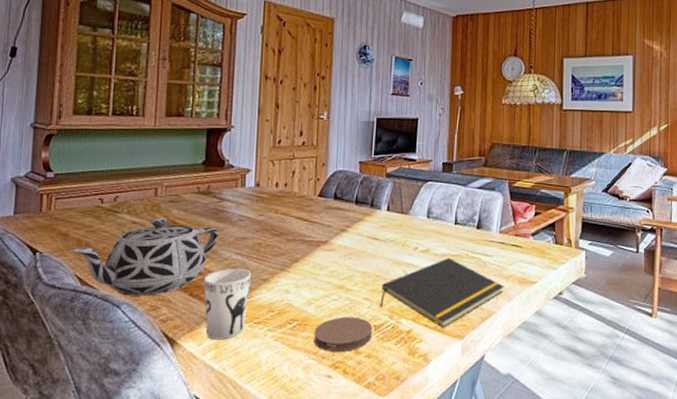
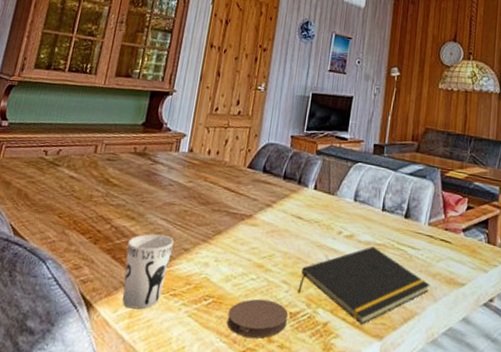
teapot: present [70,217,218,296] -> none [10,174,148,254]

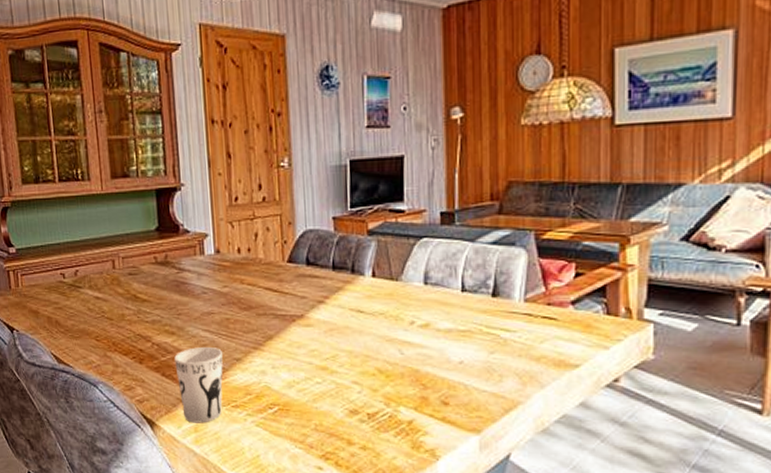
coaster: present [227,299,288,339] -> none [298,402,366,442]
notepad: present [298,246,430,325] -> none [372,333,534,420]

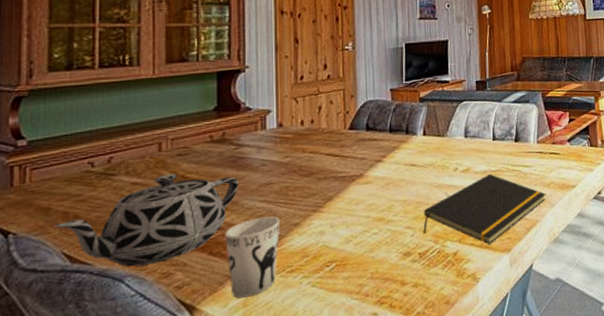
teapot: none [43,292,183,376] -> present [54,173,238,267]
notepad: none [372,333,534,420] -> present [423,173,546,245]

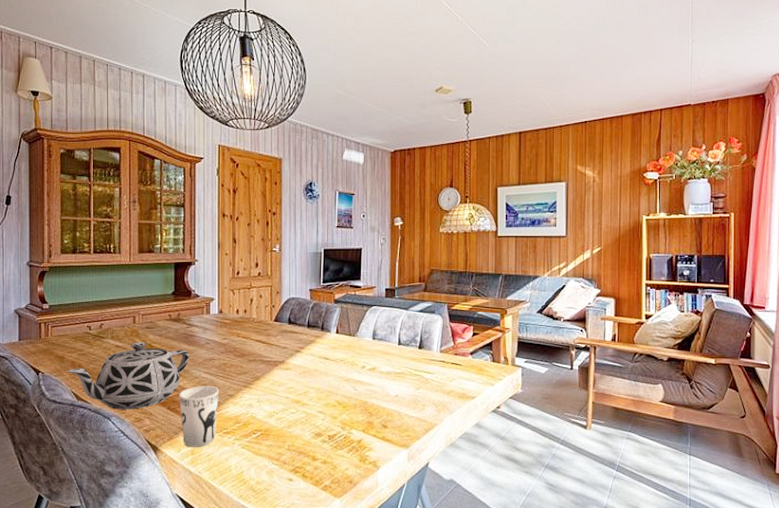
notepad: present [423,173,546,245] -> none [333,375,446,438]

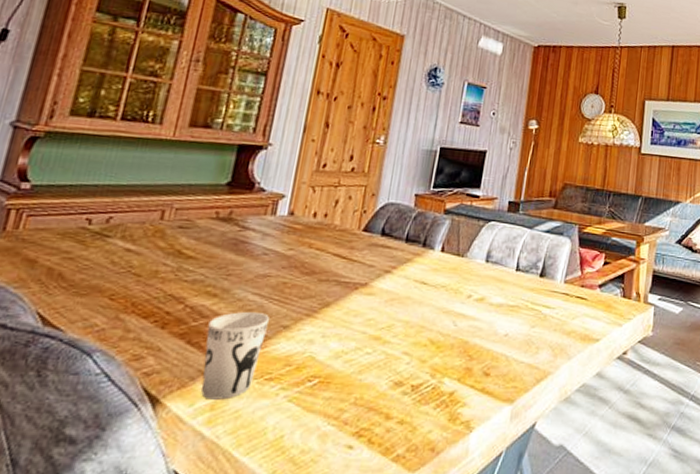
teapot: present [67,342,189,410] -> none [36,245,236,343]

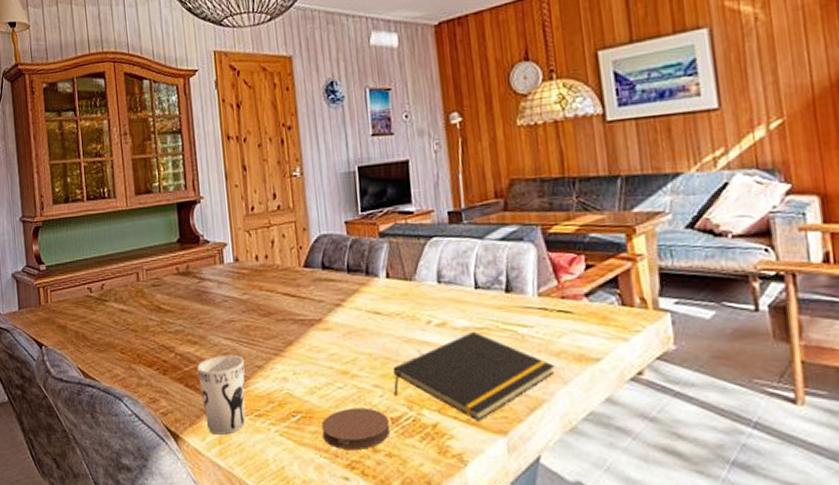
coaster: none [336,374,410,416] -> present [321,408,391,449]
notepad: none [421,308,565,390] -> present [393,331,555,421]

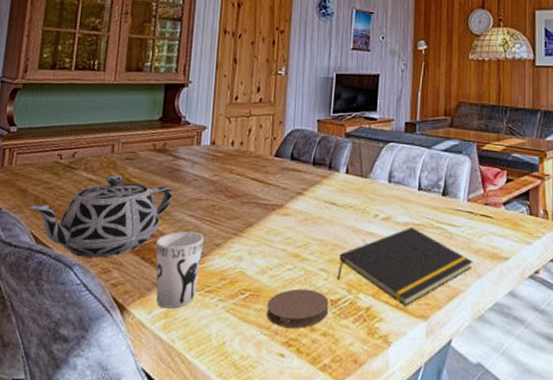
teapot: none [70,303,205,388] -> present [28,175,173,258]

